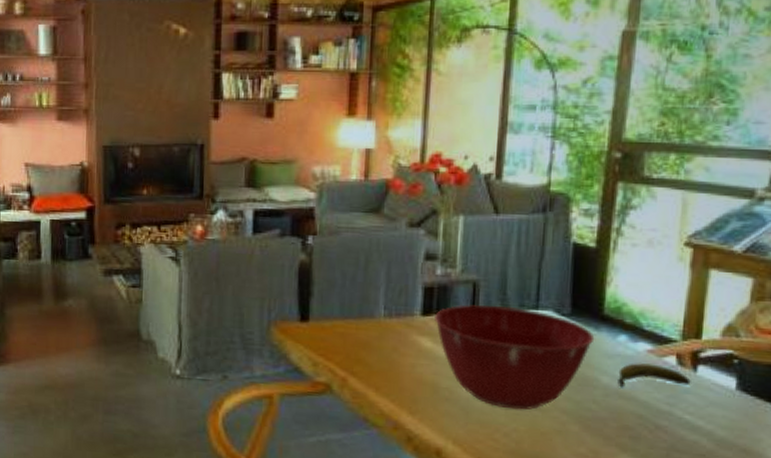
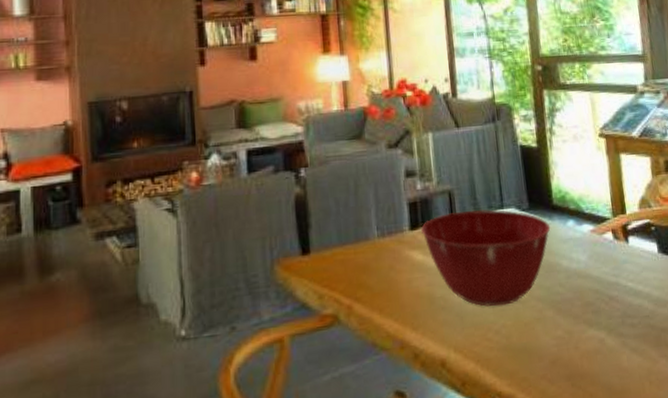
banana: present [618,363,691,388] -> none [573,242,627,268]

